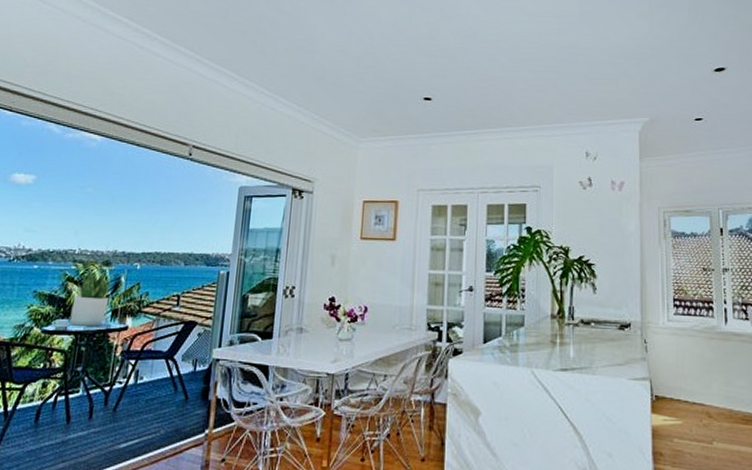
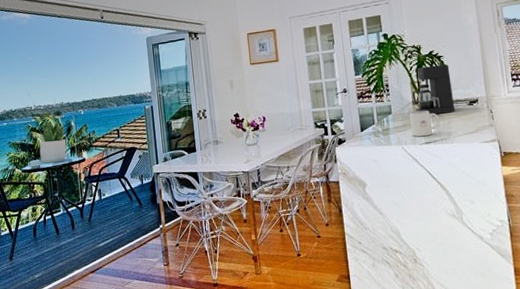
mug: none [545,327,582,361] -> present [409,110,440,137]
coffee maker: none [552,273,602,336] -> present [412,64,456,115]

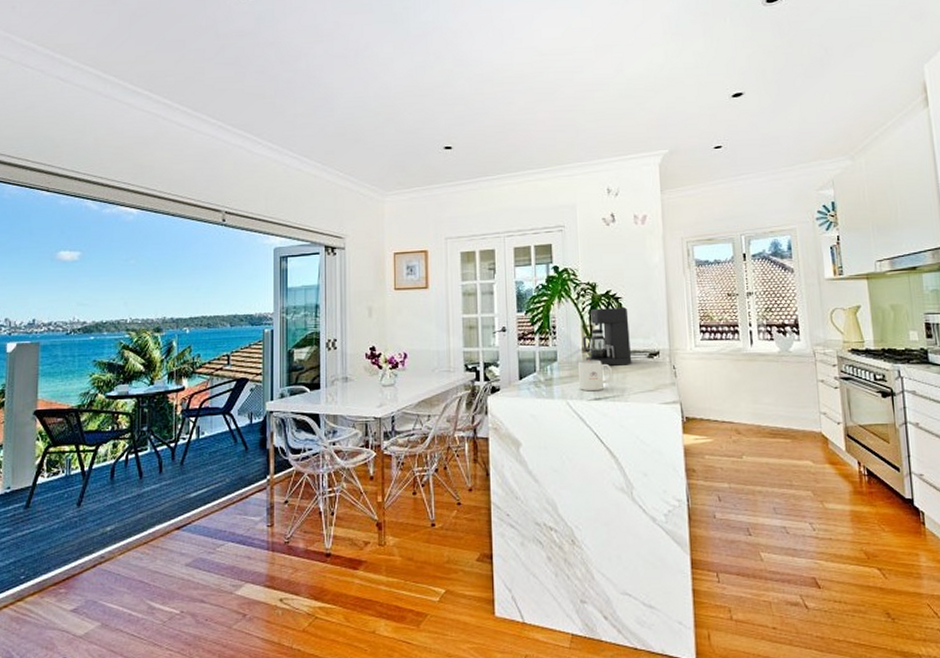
planter: present [39,120,66,164] -> none [130,338,166,390]

